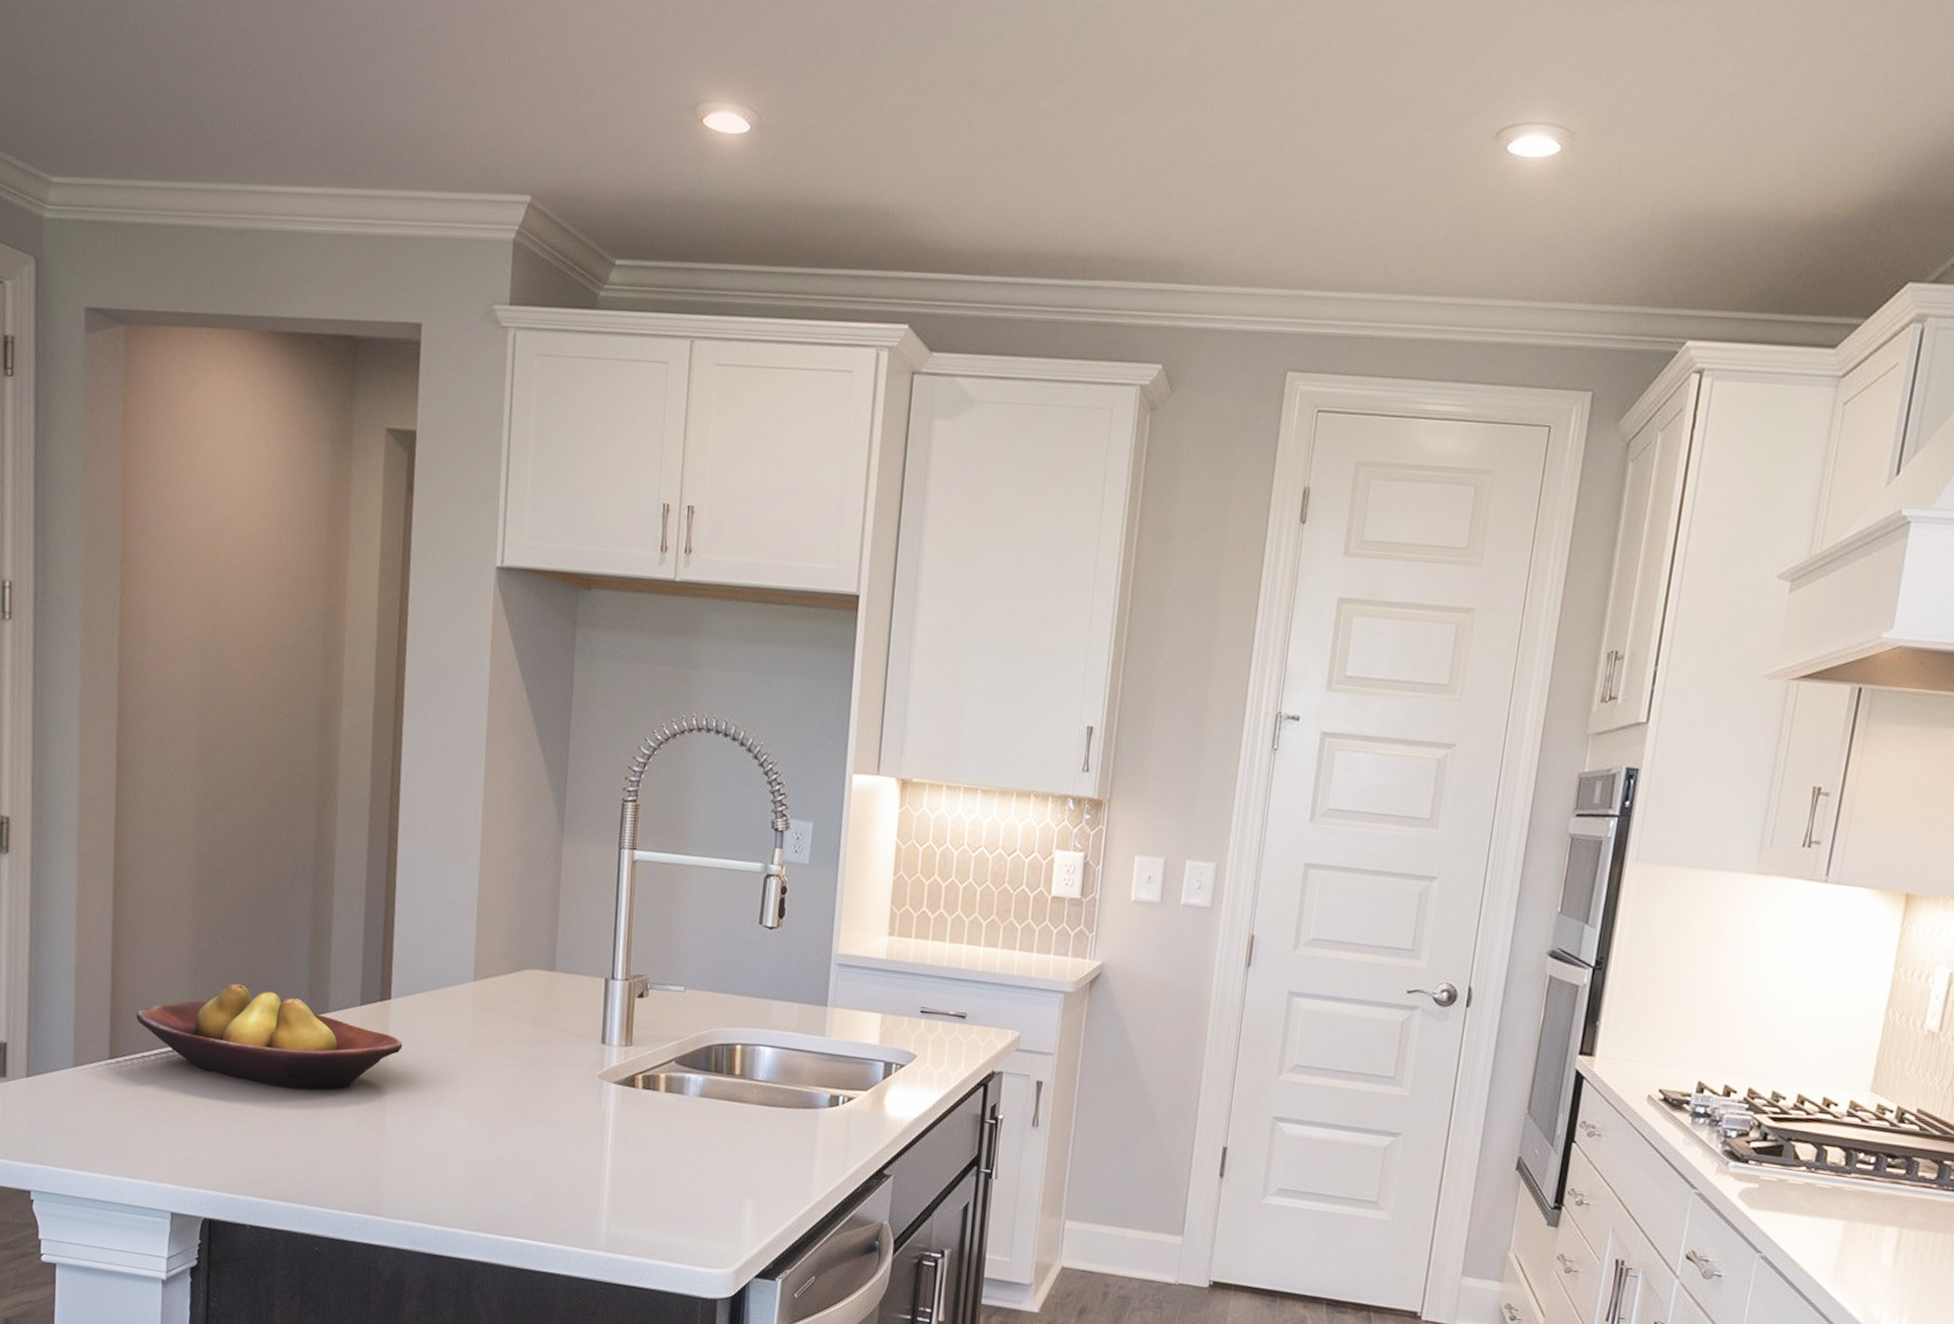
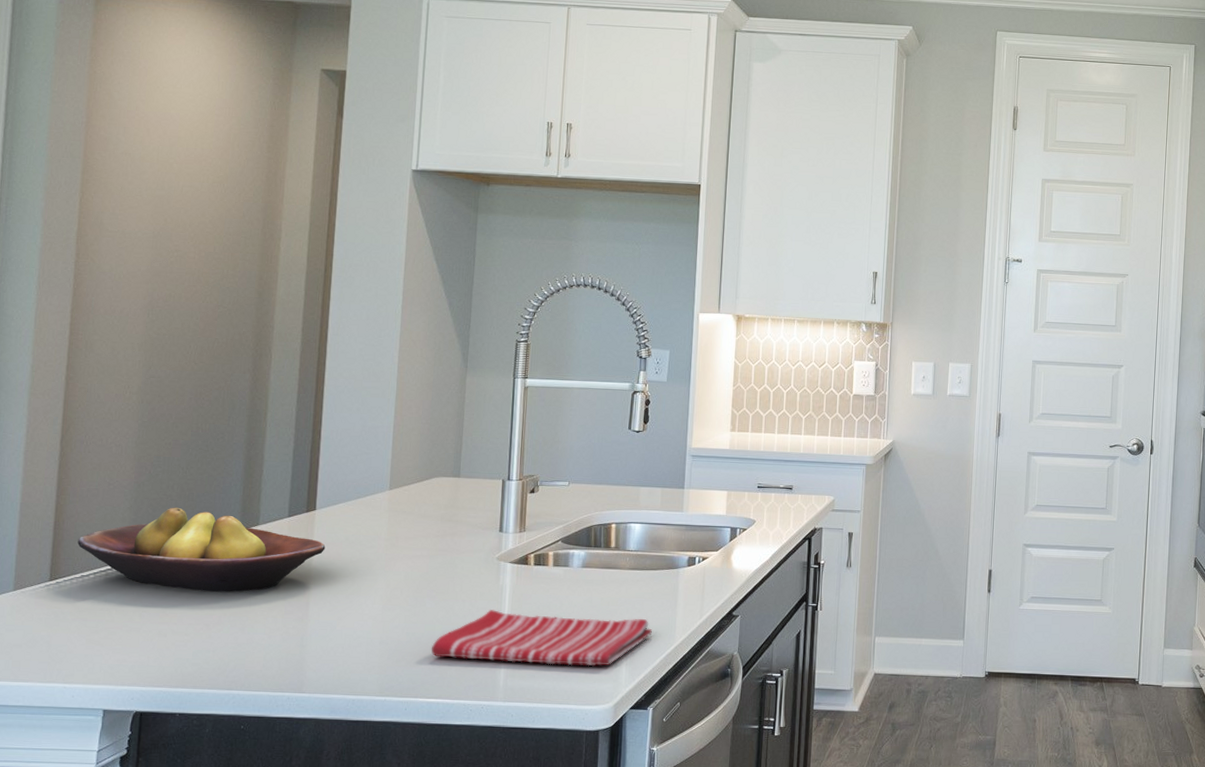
dish towel: none [522,1139,783,1221] -> present [431,610,652,667]

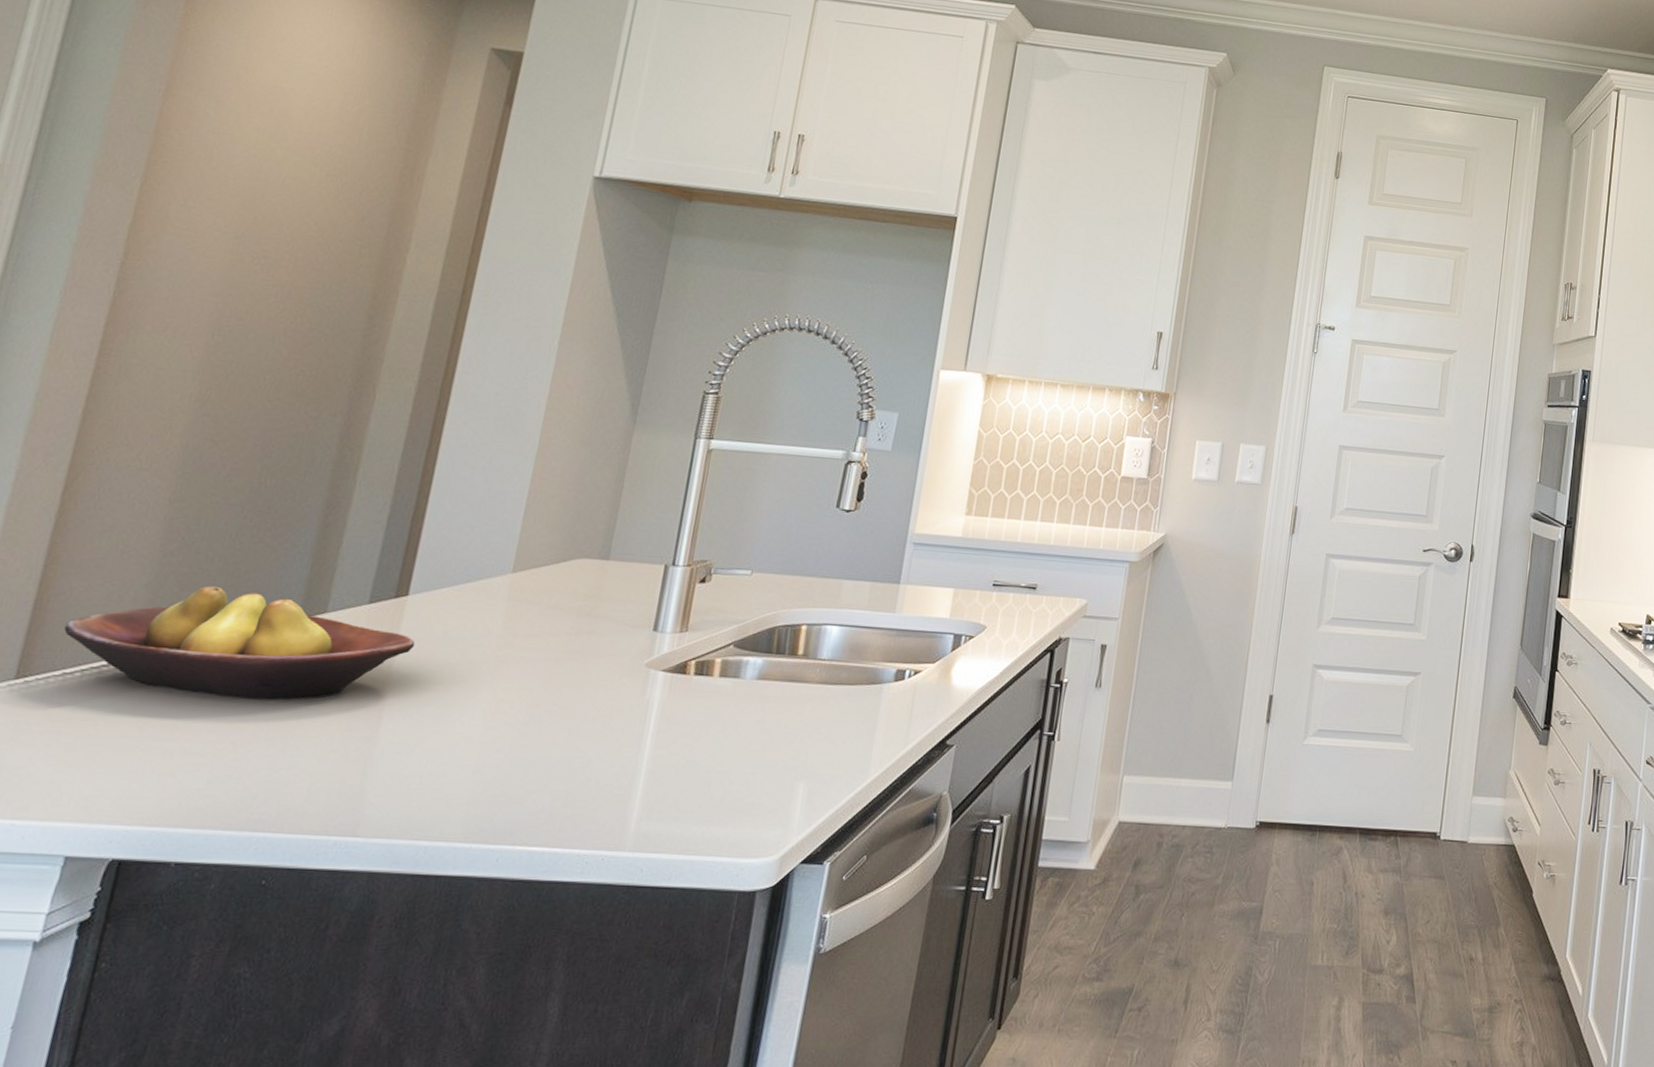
dish towel: present [431,610,652,667] -> none [542,731,840,808]

